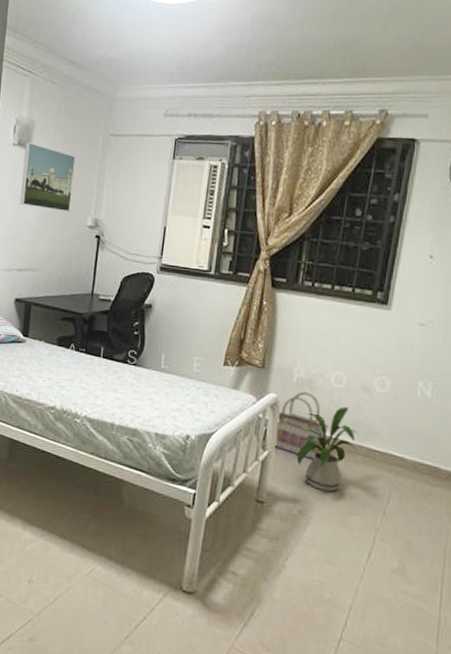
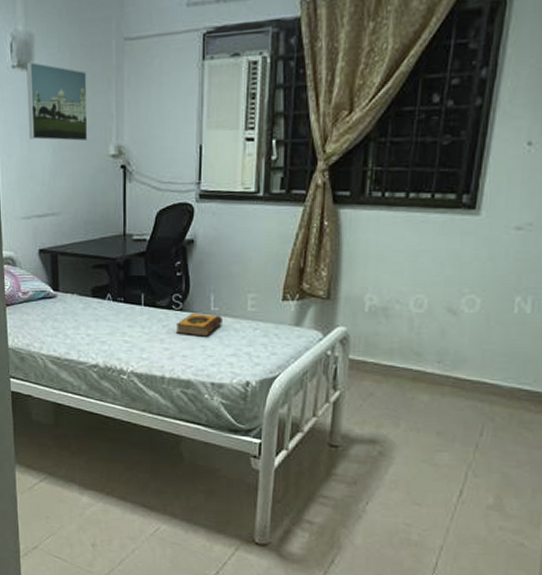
hardback book: none [128,368,172,391] -> present [175,313,224,337]
basket: present [274,391,328,460] -> none [346,321,408,396]
house plant: present [296,406,358,492] -> none [373,334,444,429]

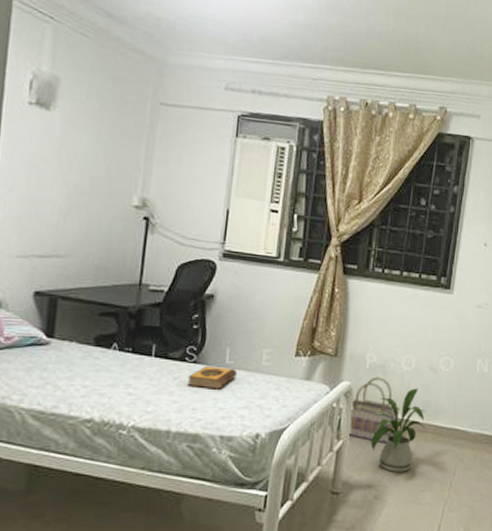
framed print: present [26,61,88,142] -> none [40,102,116,189]
basket: none [346,321,408,396] -> present [348,377,400,444]
house plant: none [373,334,444,429] -> present [370,388,427,472]

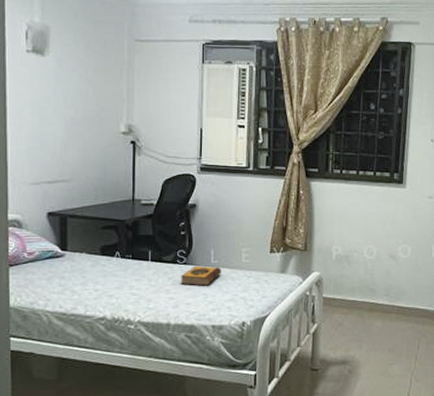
basket: present [348,377,400,444] -> none [322,266,366,325]
house plant: present [370,388,427,472] -> none [342,274,391,349]

